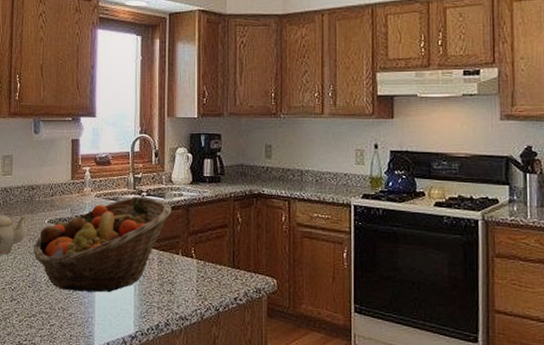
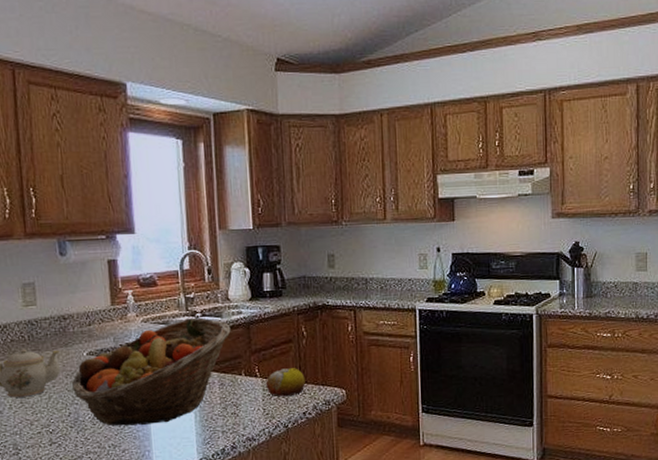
fruit: none [200,251,238,281] -> present [265,367,306,397]

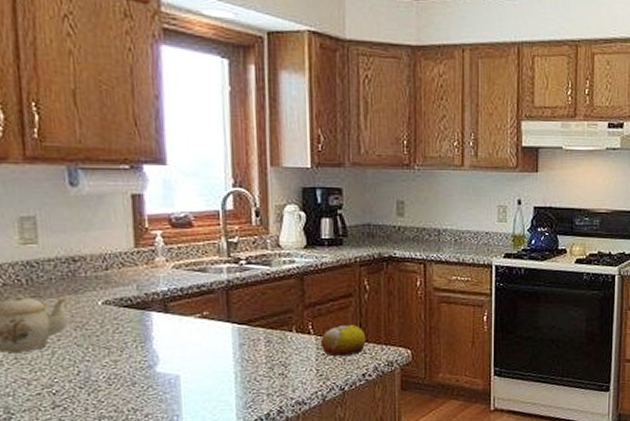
fruit basket: present [71,318,231,426] -> none [82,266,281,387]

